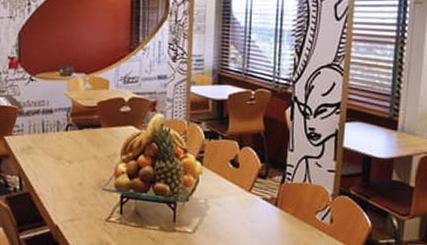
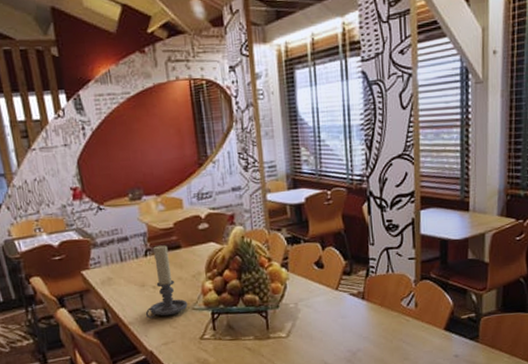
candle holder: none [57,122,99,193] -> present [145,245,188,319]

